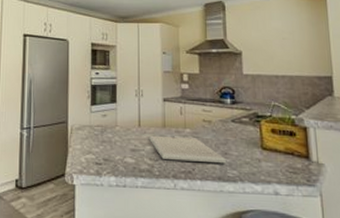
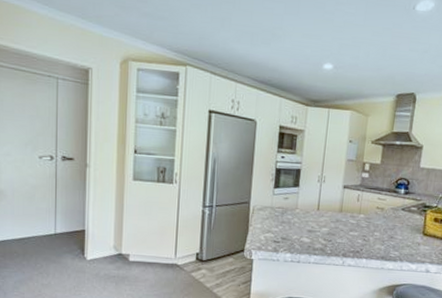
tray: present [148,135,227,164] -> none [325,218,392,246]

